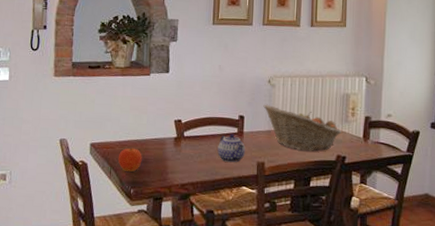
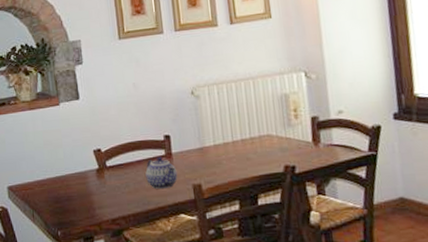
fruit: present [117,148,142,172] -> none [38,186,65,212]
fruit basket: present [263,104,341,152] -> none [190,118,286,166]

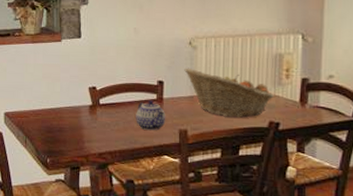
fruit basket: none [190,118,286,166] -> present [184,68,274,118]

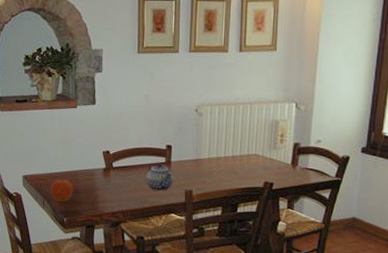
fruit: none [32,116,57,141] -> present [50,179,73,202]
fruit basket: present [184,68,274,118] -> none [190,133,270,179]

